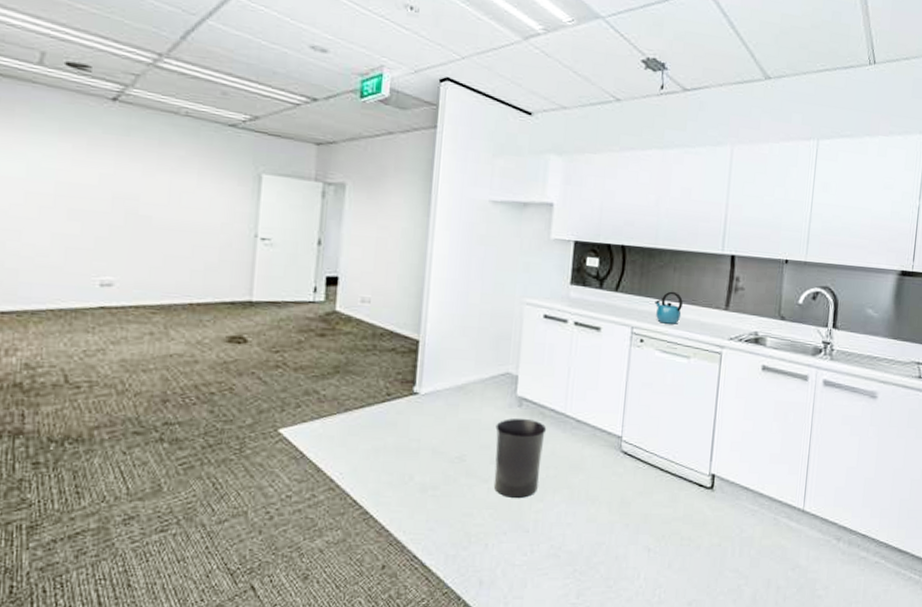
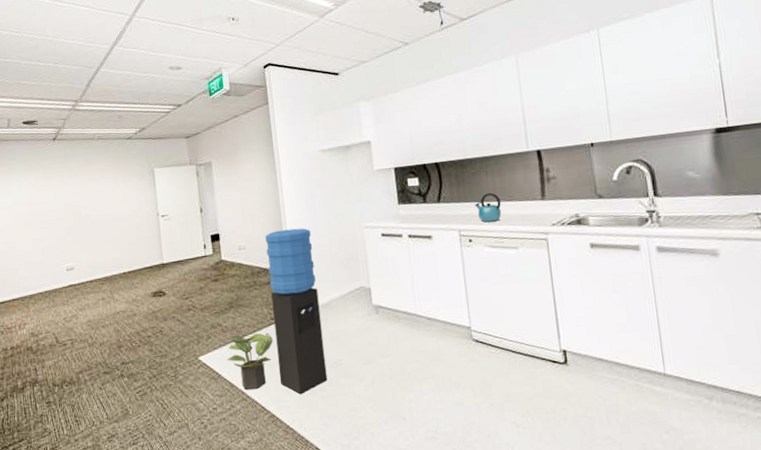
potted plant: none [317,409,384,479] -> present [226,333,273,391]
water cooler: none [383,287,460,491] -> present [265,228,328,395]
waste bin: present [493,418,547,498] -> none [360,322,406,392]

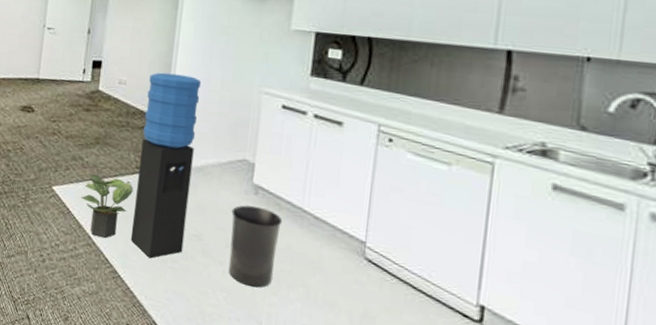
waste bin: none [360,322,406,392] -> present [228,205,283,288]
kettle: present [475,192,502,223] -> none [406,88,442,126]

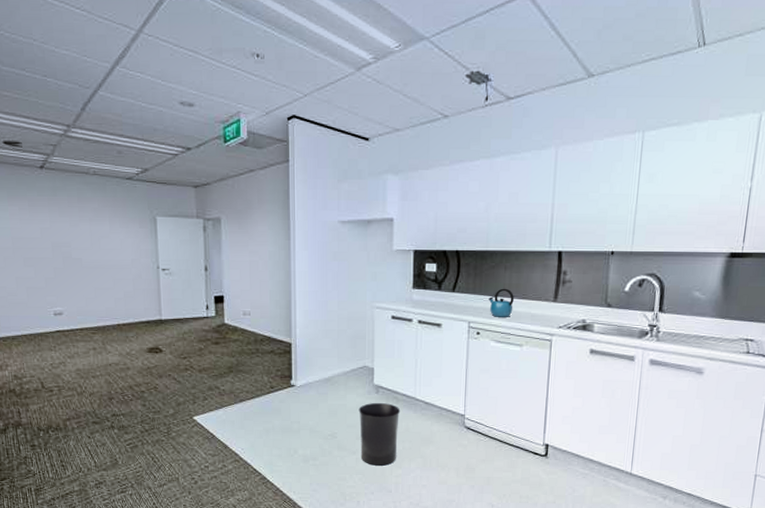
potted plant: present [80,174,133,239] -> none [222,399,271,453]
water cooler: present [130,72,202,259] -> none [272,300,321,461]
kettle: none [406,88,442,126] -> present [488,288,514,317]

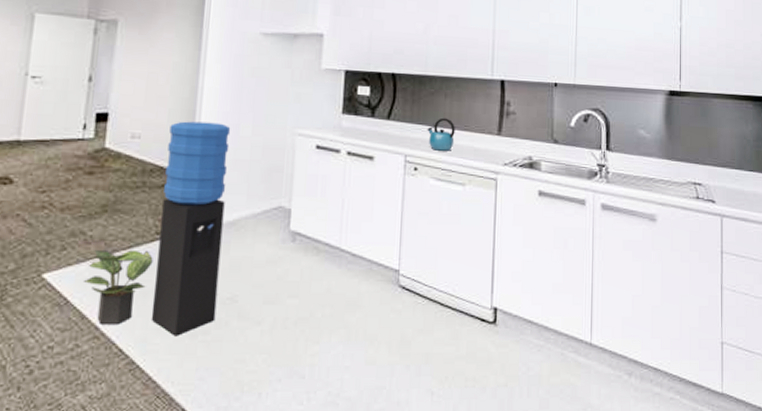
potted plant: none [222,399,271,453] -> present [82,249,153,326]
water cooler: none [272,300,321,461] -> present [151,121,231,336]
waste bin: present [358,402,401,466] -> none [267,253,322,340]

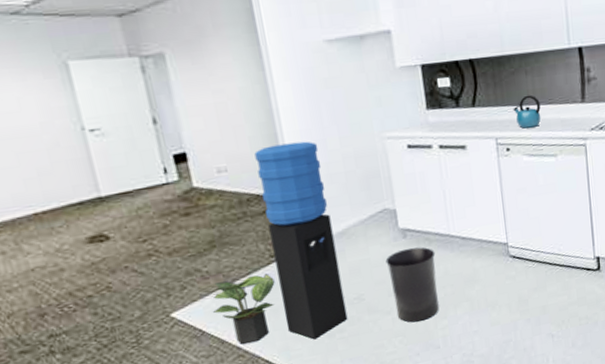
waste bin: none [267,253,322,340] -> present [385,247,439,323]

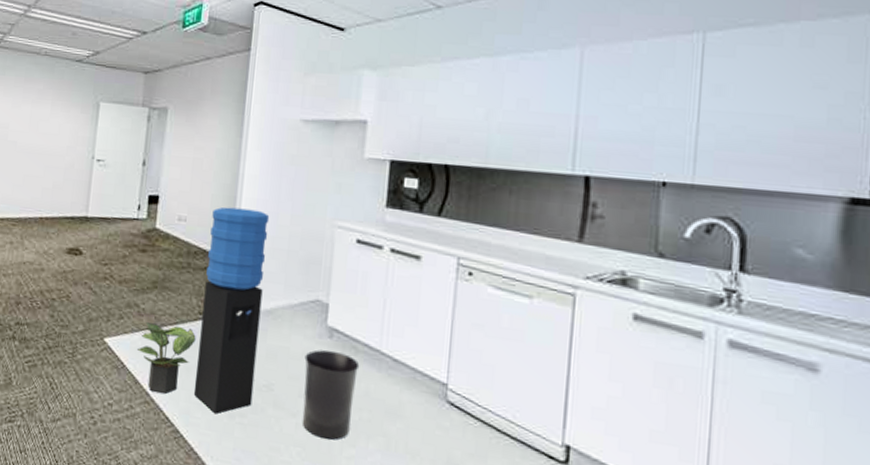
kettle: present [513,95,541,129] -> none [486,217,522,257]

